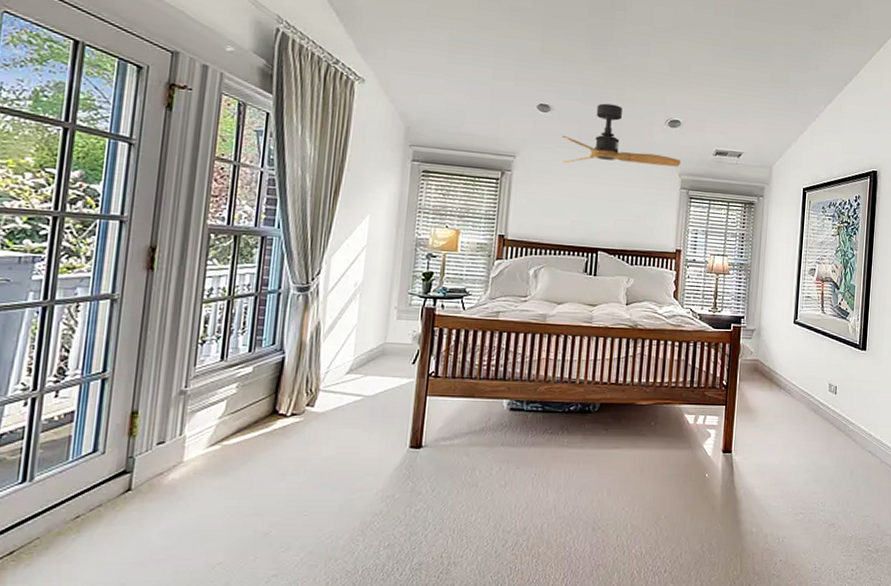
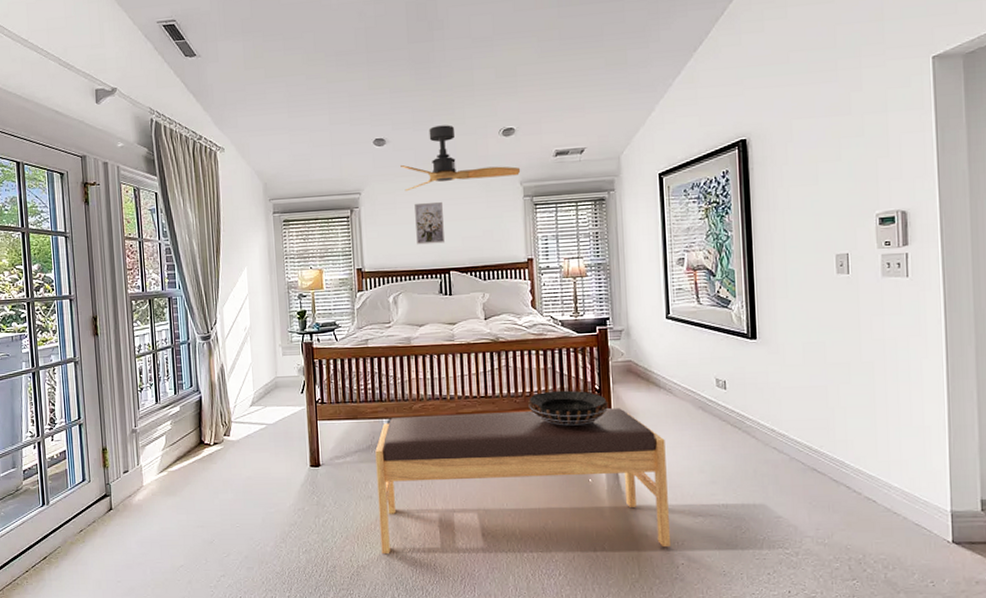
bench: none [479,398,779,550] -> present [375,408,670,555]
wall art: none [568,176,600,222] -> present [414,201,445,245]
decorative bowl: none [656,383,734,420] -> present [527,390,609,426]

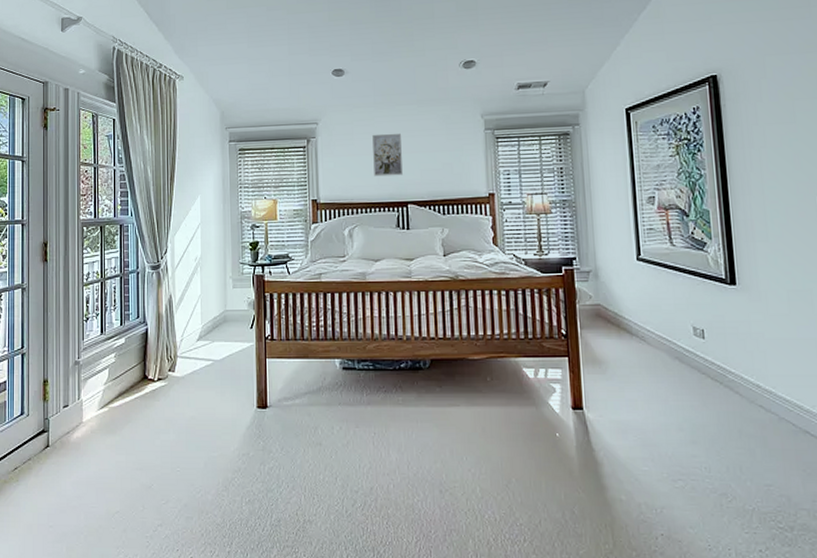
bench: present [375,408,670,555] -> none [326,356,648,514]
ceiling fan: present [400,125,521,192] -> none [359,56,482,123]
decorative bowl: present [527,390,609,426] -> none [488,334,577,373]

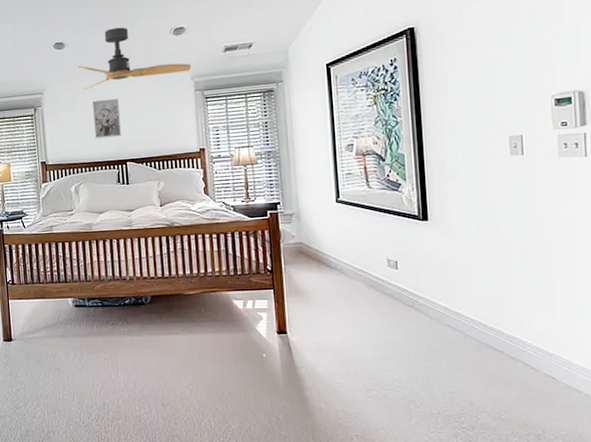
ceiling fan: none [359,56,482,123] -> present [79,27,192,90]

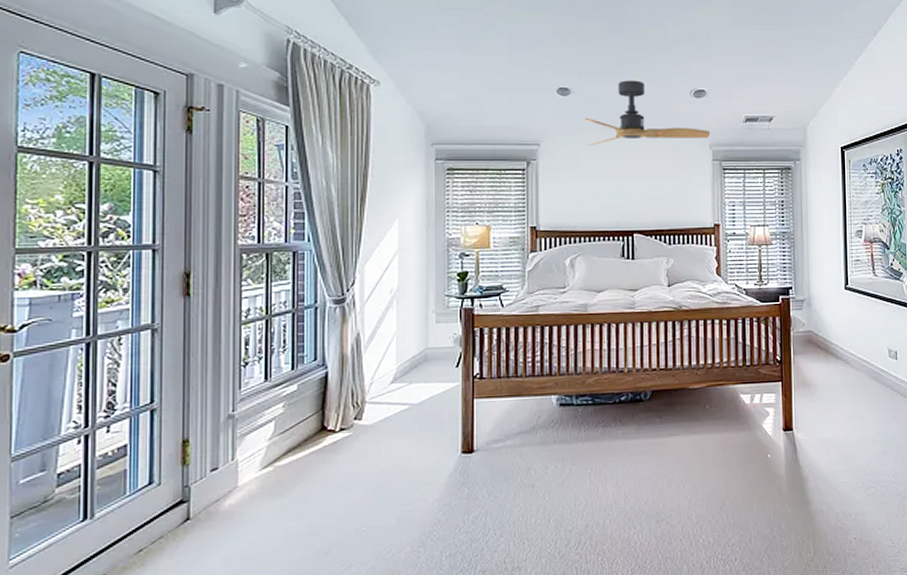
wall art: present [92,98,121,139] -> none [599,159,629,204]

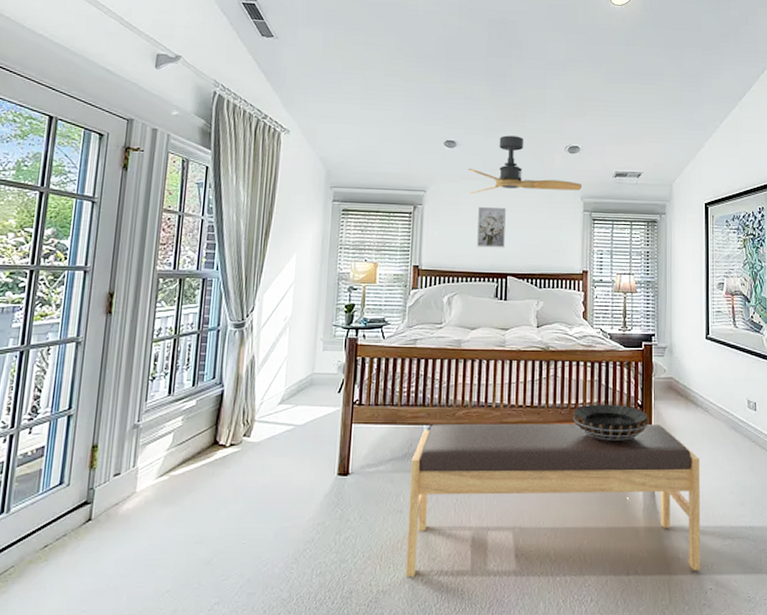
bench: none [541,379,844,552] -> present [406,423,700,578]
wall art: none [599,159,629,204] -> present [477,206,506,248]
decorative bowl: none [708,361,789,399] -> present [572,404,650,441]

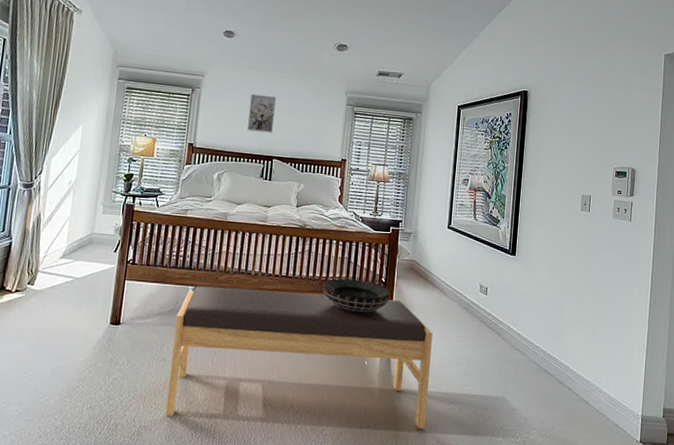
ceiling fan: present [468,135,583,194] -> none [244,30,348,86]

